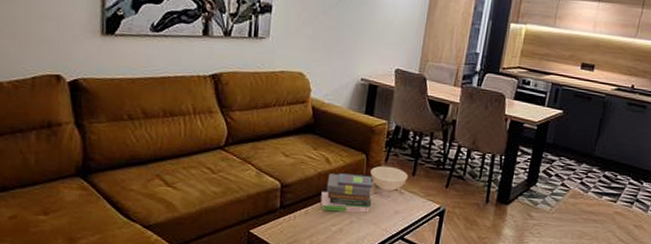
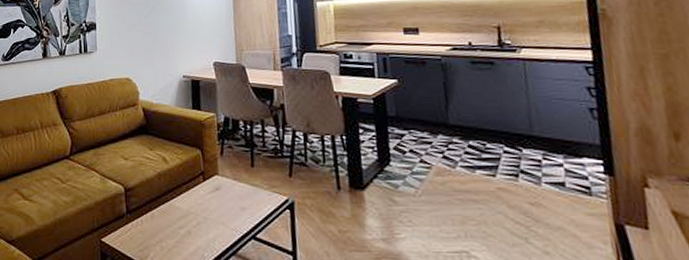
books: present [320,173,373,213] -> none [164,171,216,213]
bowl: present [370,165,409,192] -> none [208,159,248,187]

